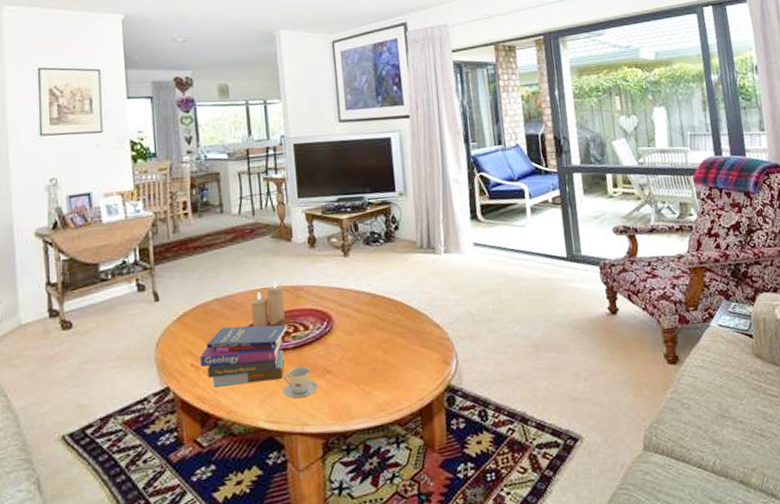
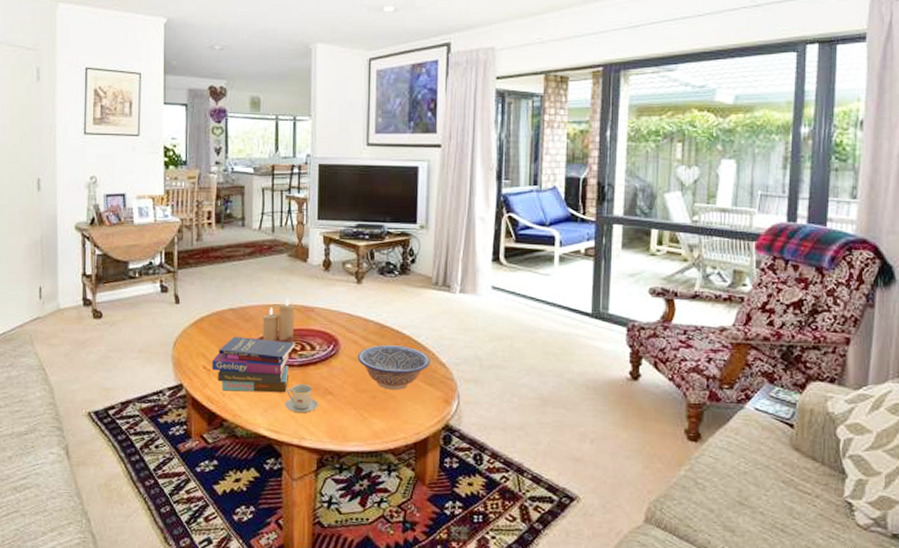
decorative bowl: none [352,312,425,359] -> present [357,345,430,390]

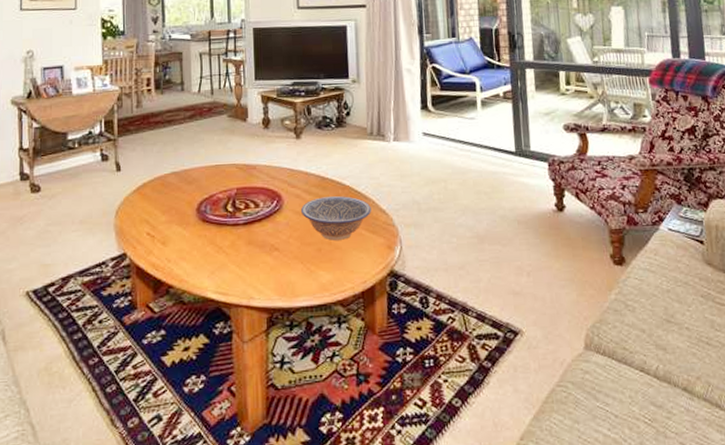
books: present [212,337,295,392] -> none [156,200,239,257]
candle: present [262,298,295,344] -> none [205,157,238,203]
teacup: present [284,383,319,414] -> none [231,242,266,273]

